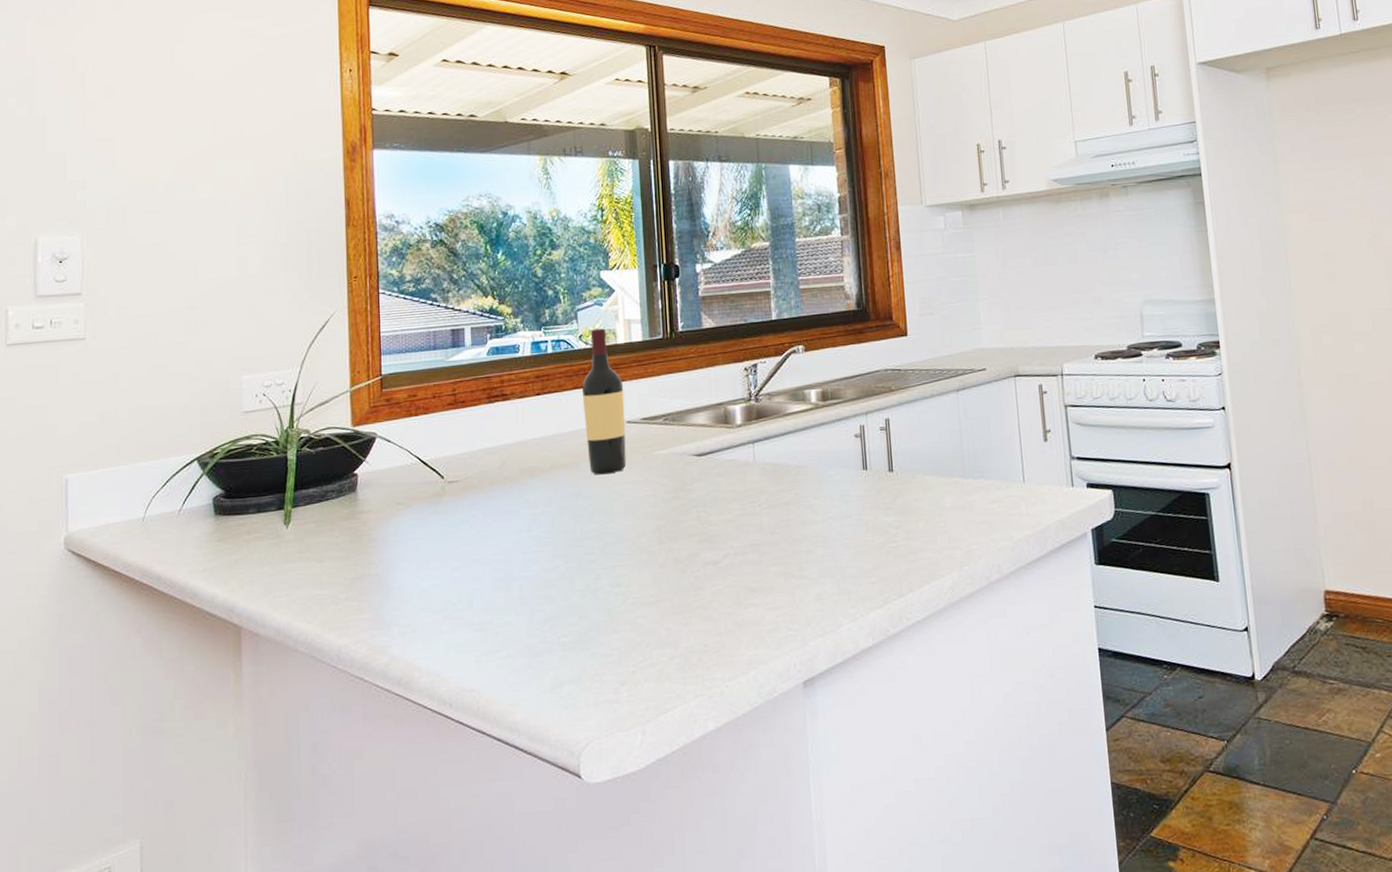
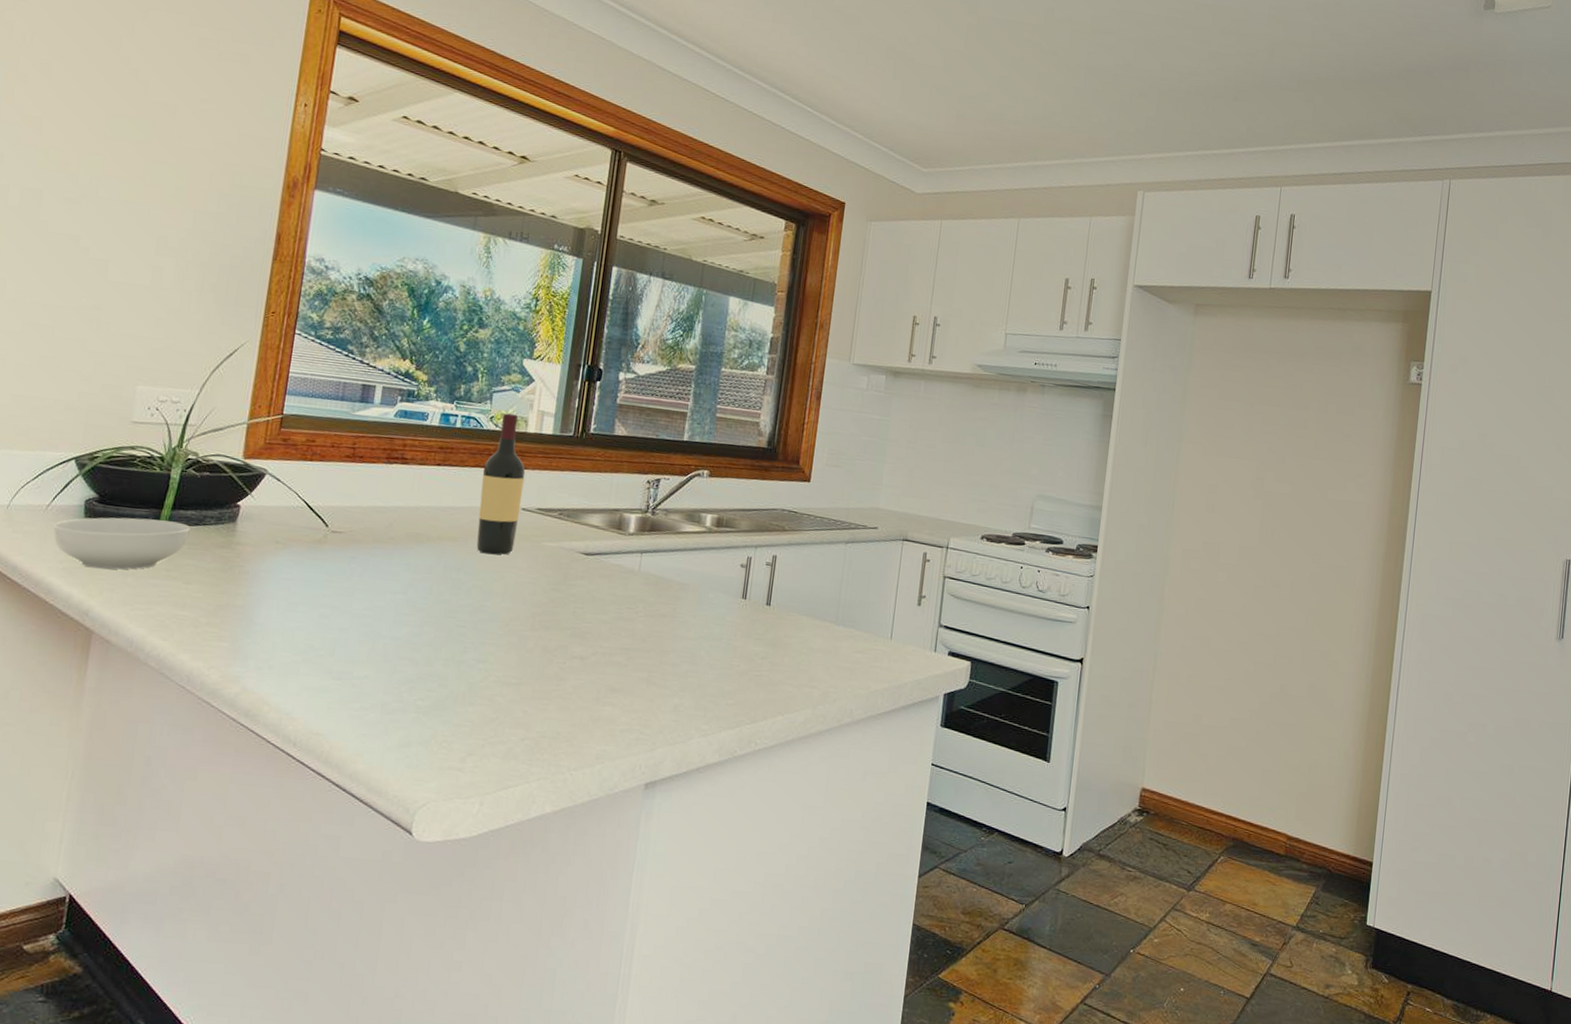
bowl: none [188,502,316,564] -> present [53,517,192,570]

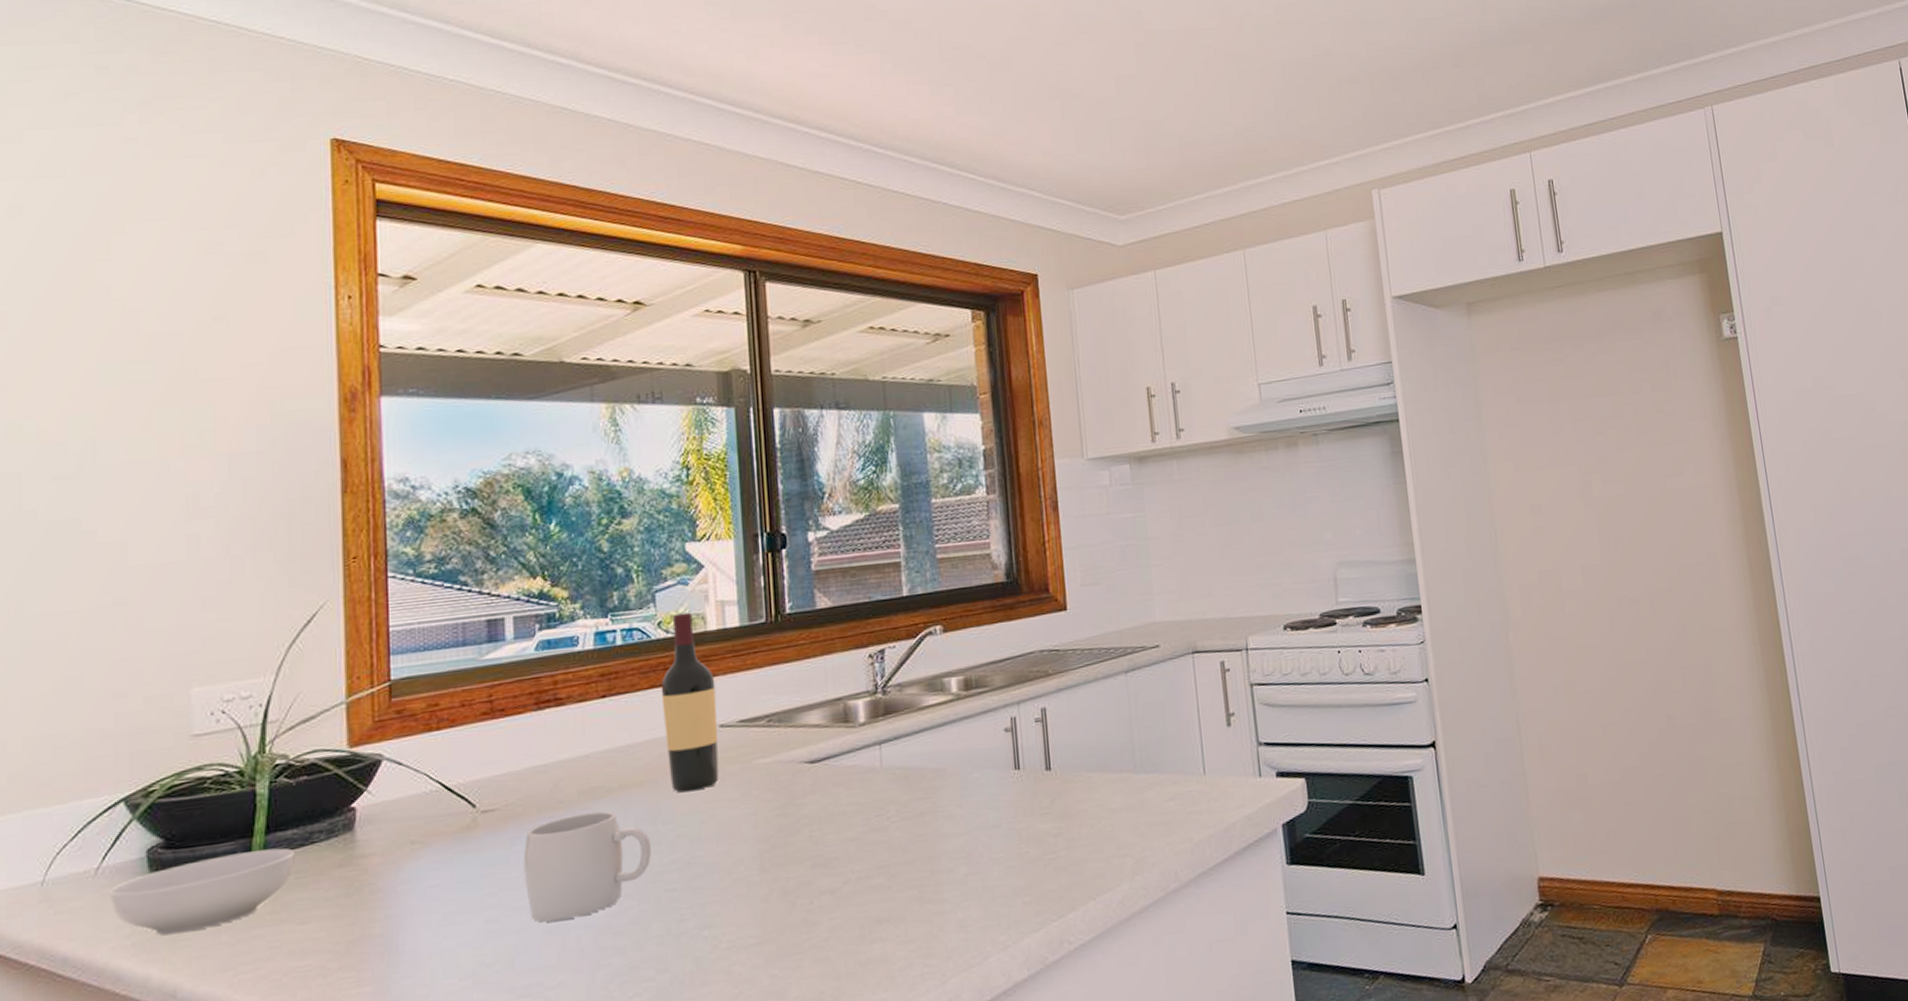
mug: none [353,550,453,630] -> present [523,811,651,923]

